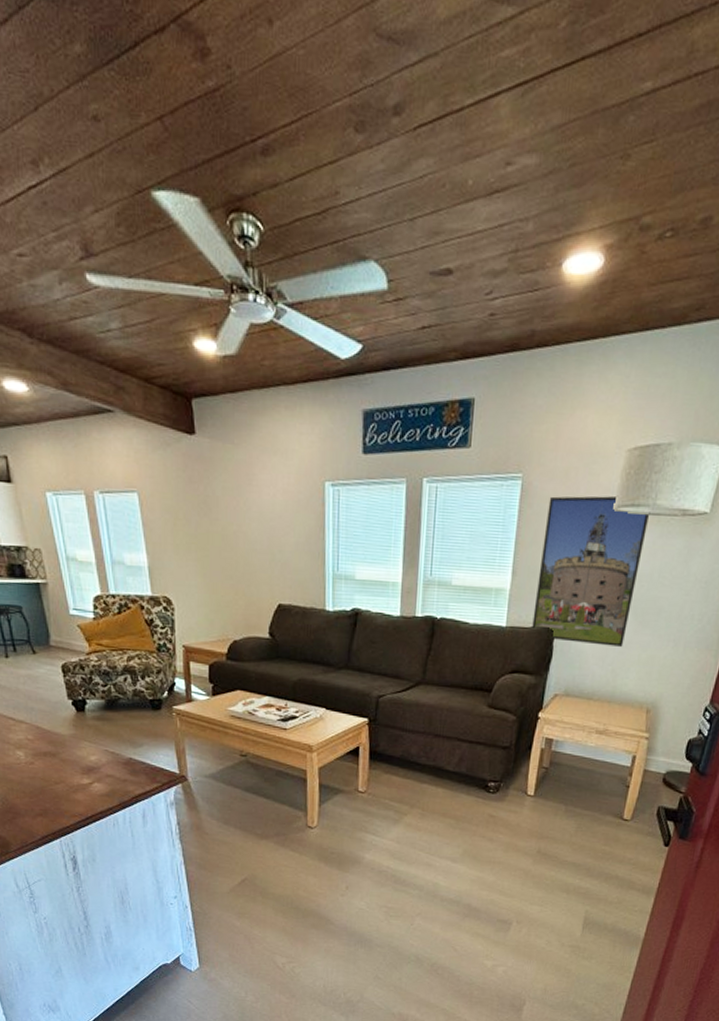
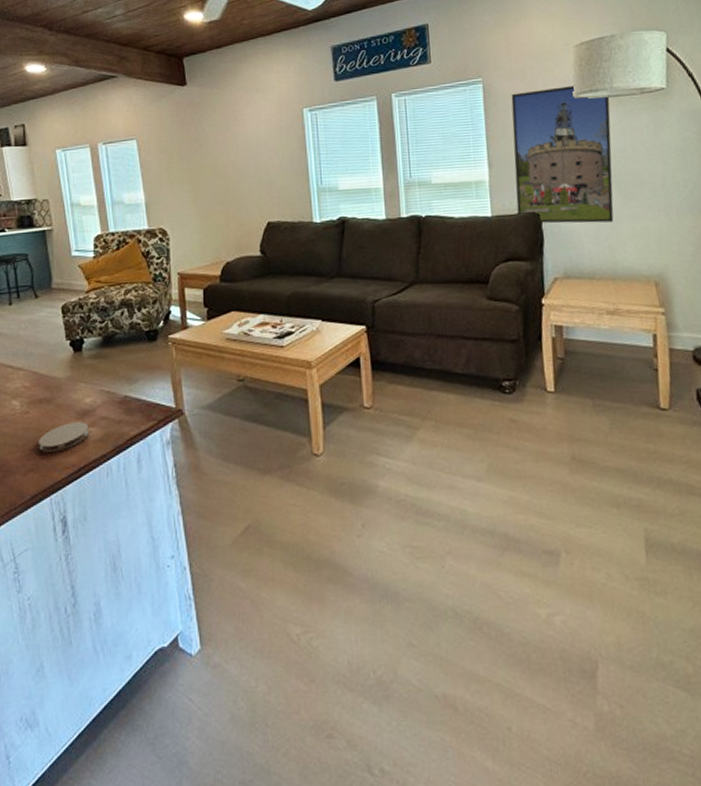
coaster: none [46,776,96,801] -> present [39,422,90,453]

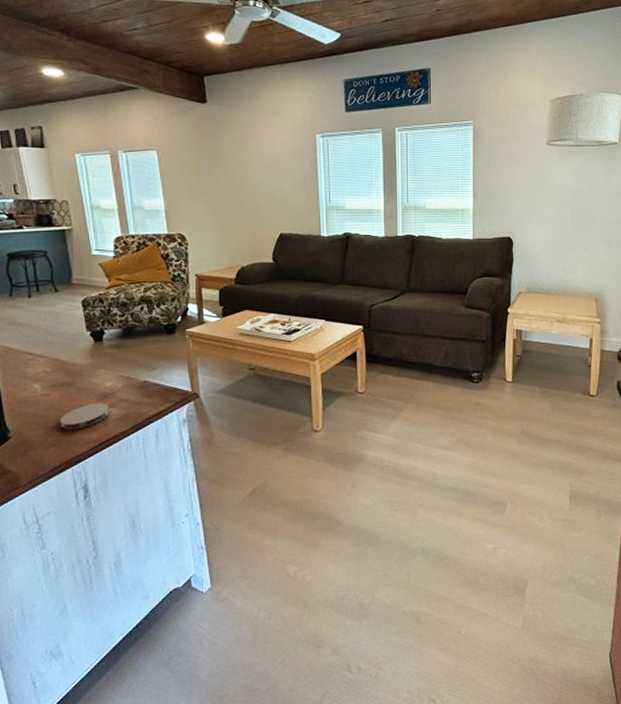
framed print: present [511,84,614,224] -> none [494,133,575,249]

